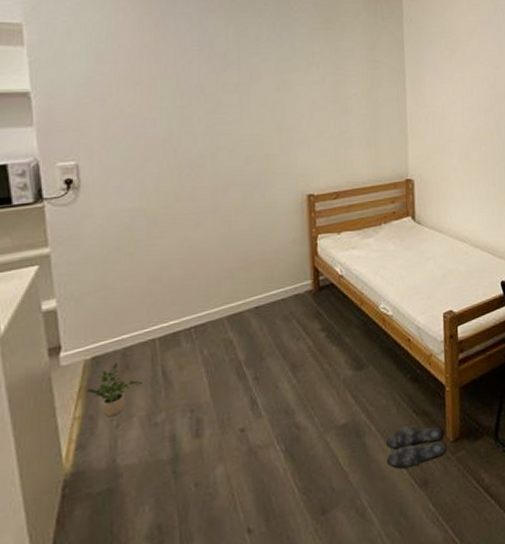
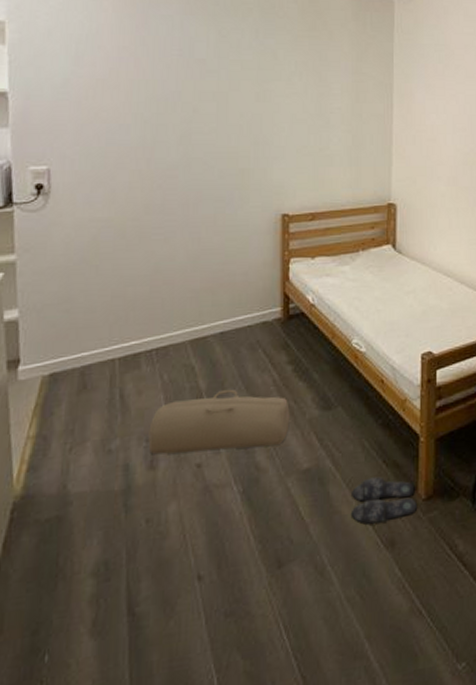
potted plant: present [87,363,142,417] -> none [42,382,99,439]
duffel bag: none [192,358,326,423] -> present [148,389,290,455]

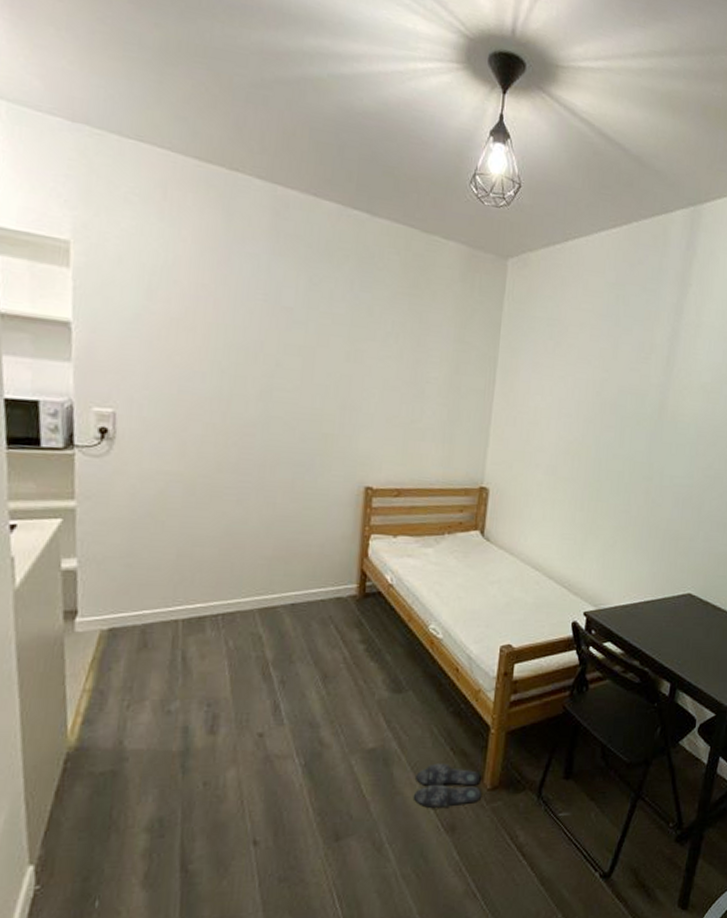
duffel bag: present [148,389,290,455] -> none [209,662,359,723]

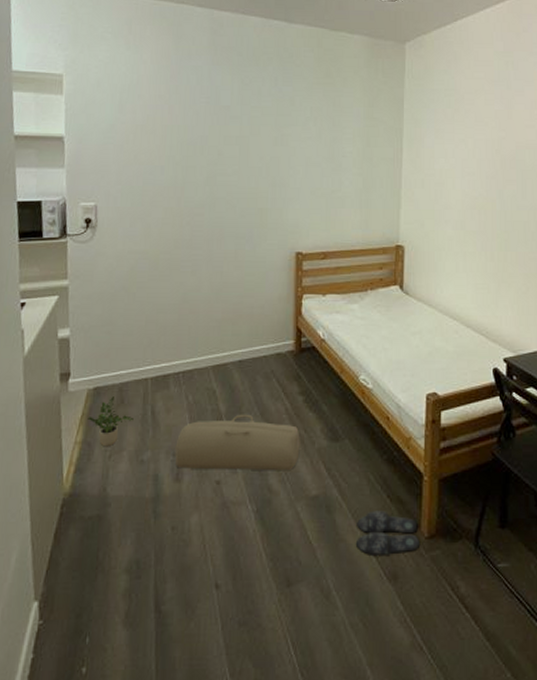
potted plant: none [100,639,159,696] -> present [87,397,134,447]
duffel bag: none [209,662,359,723] -> present [175,414,300,471]

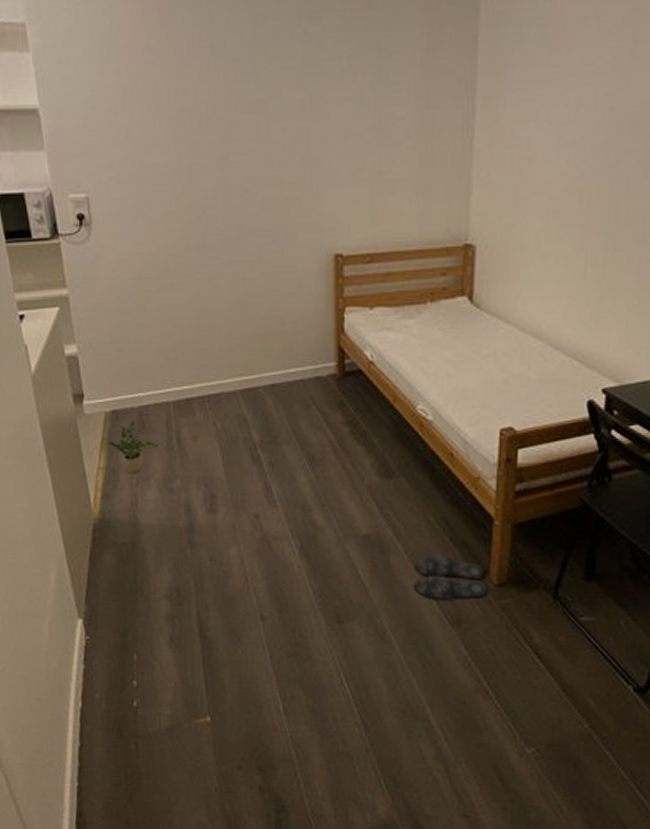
duffel bag: present [175,414,300,471] -> none [206,444,347,508]

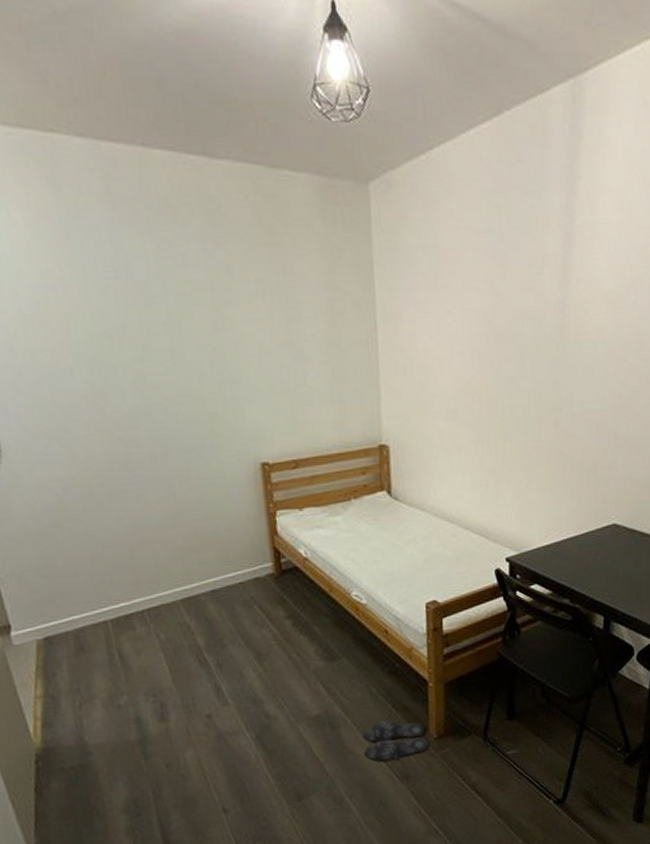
potted plant: present [108,421,158,474] -> none [44,645,100,698]

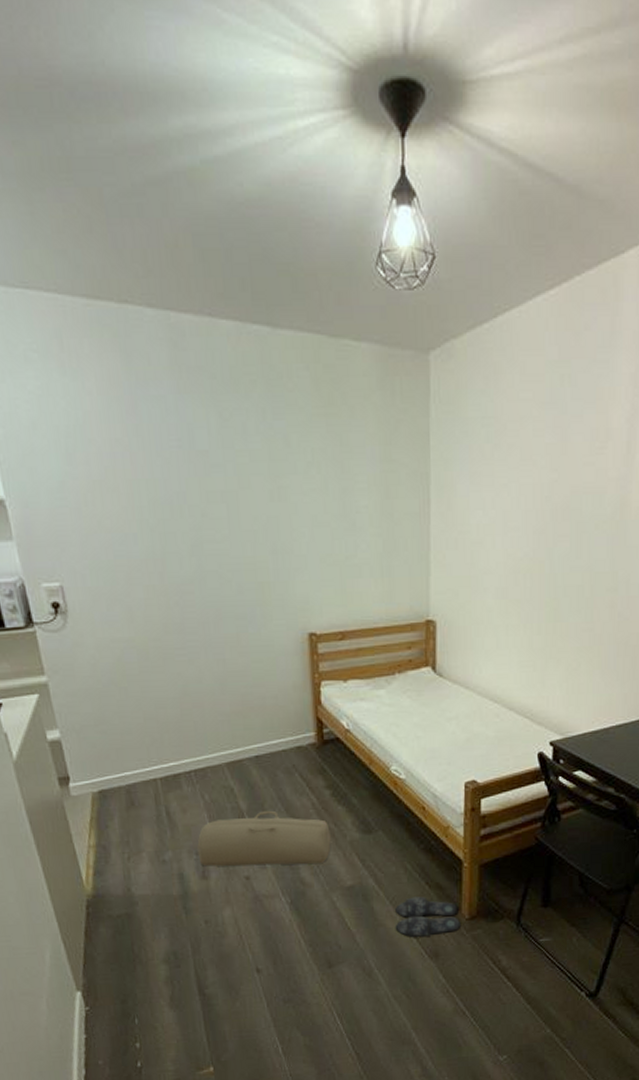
duffel bag: none [154,645,295,708] -> present [197,810,331,867]

